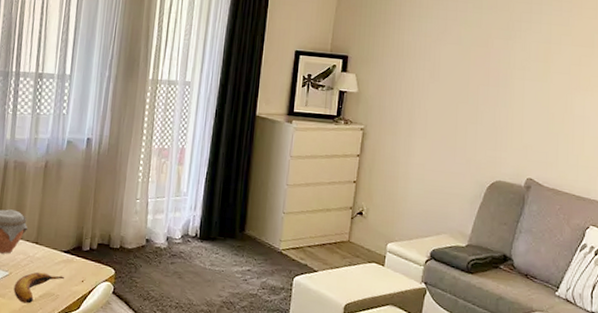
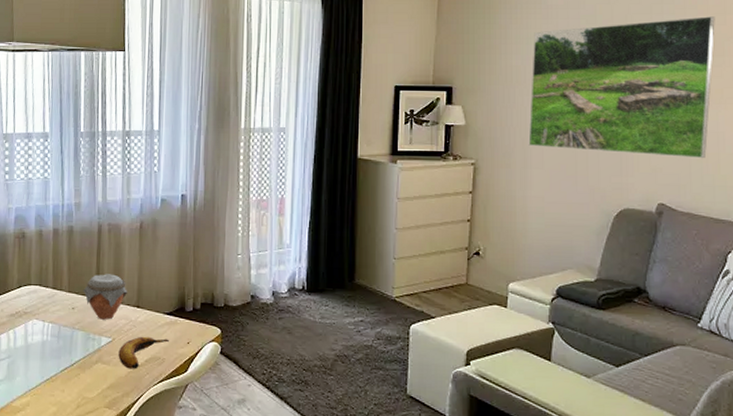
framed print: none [414,10,587,140] -> present [528,16,715,159]

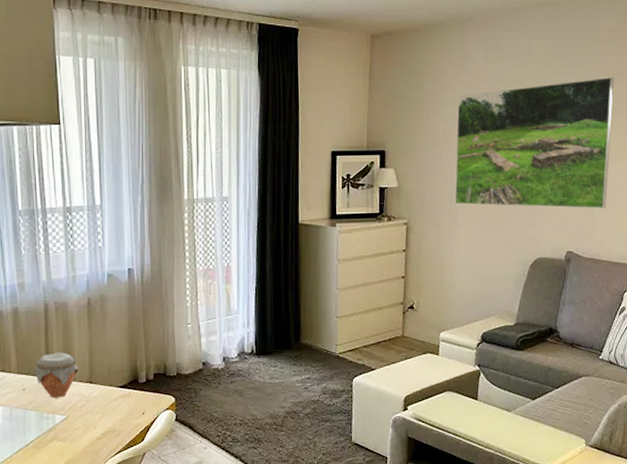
banana: present [118,336,169,369] -> none [74,410,124,444]

